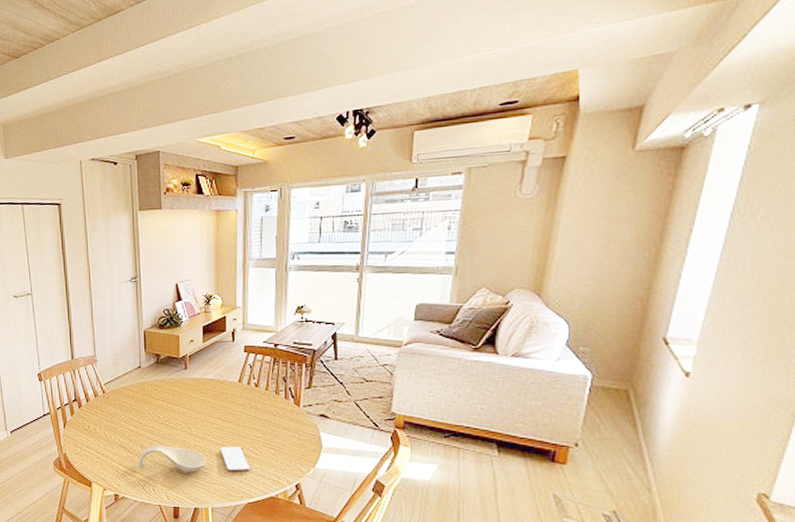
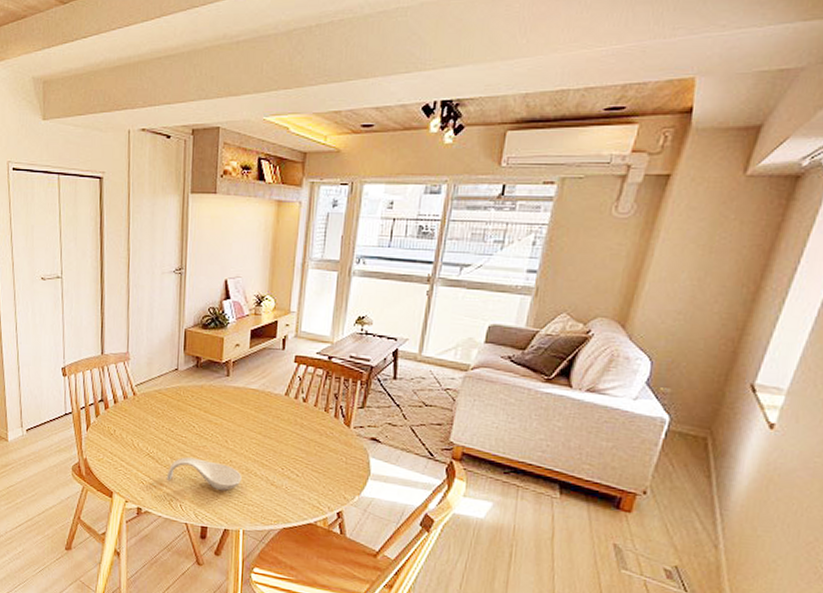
smartphone: present [220,447,250,472] -> none [258,465,289,494]

